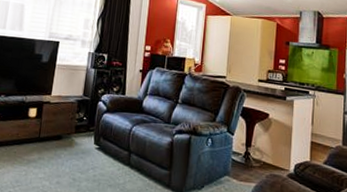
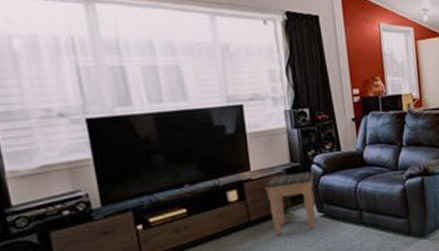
footstool: none [56,104,98,158] -> present [265,172,316,235]

